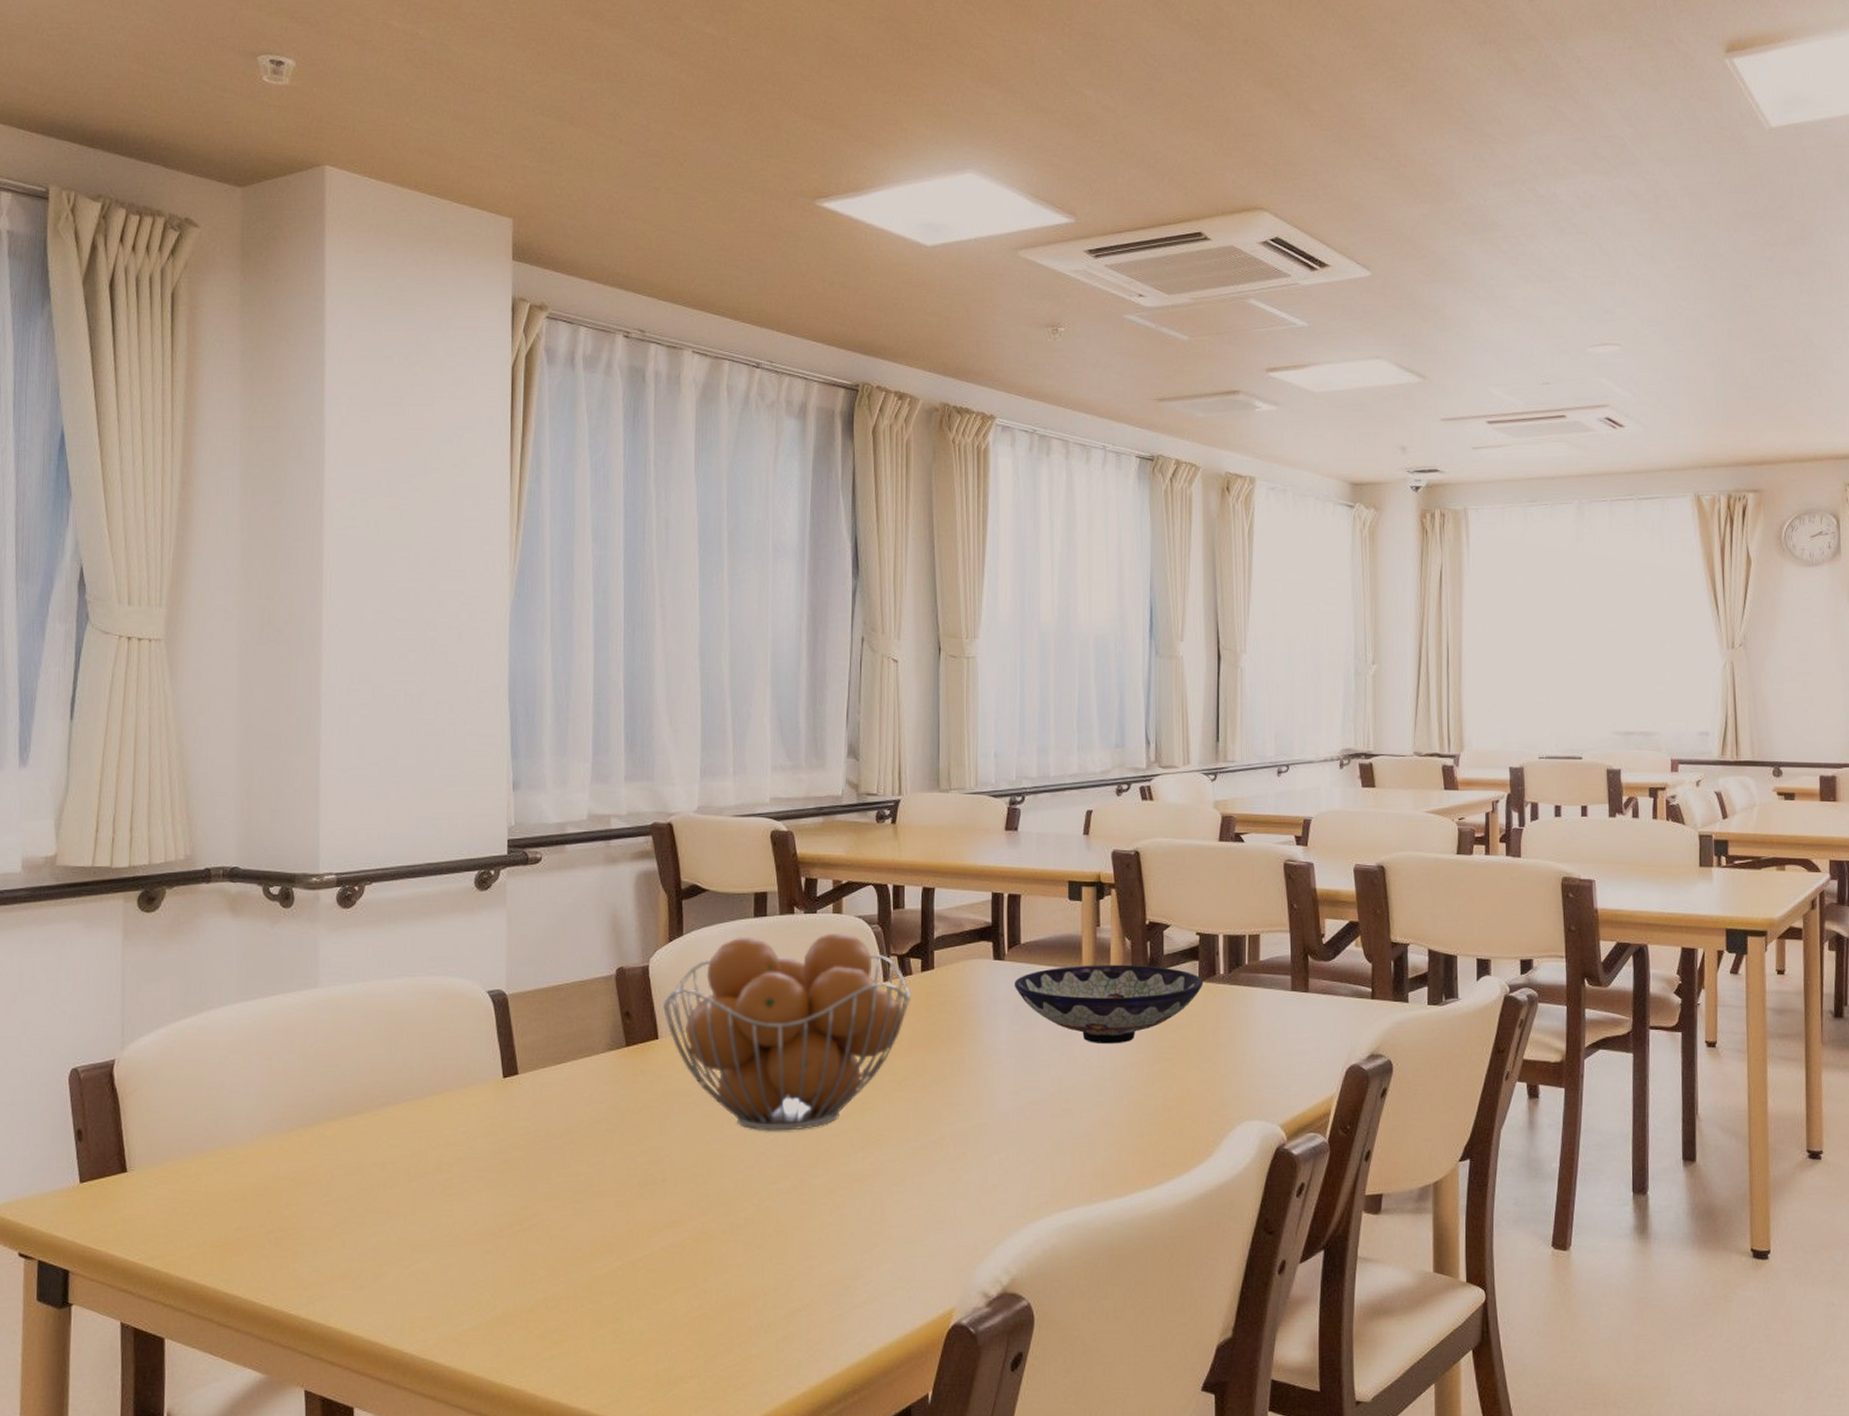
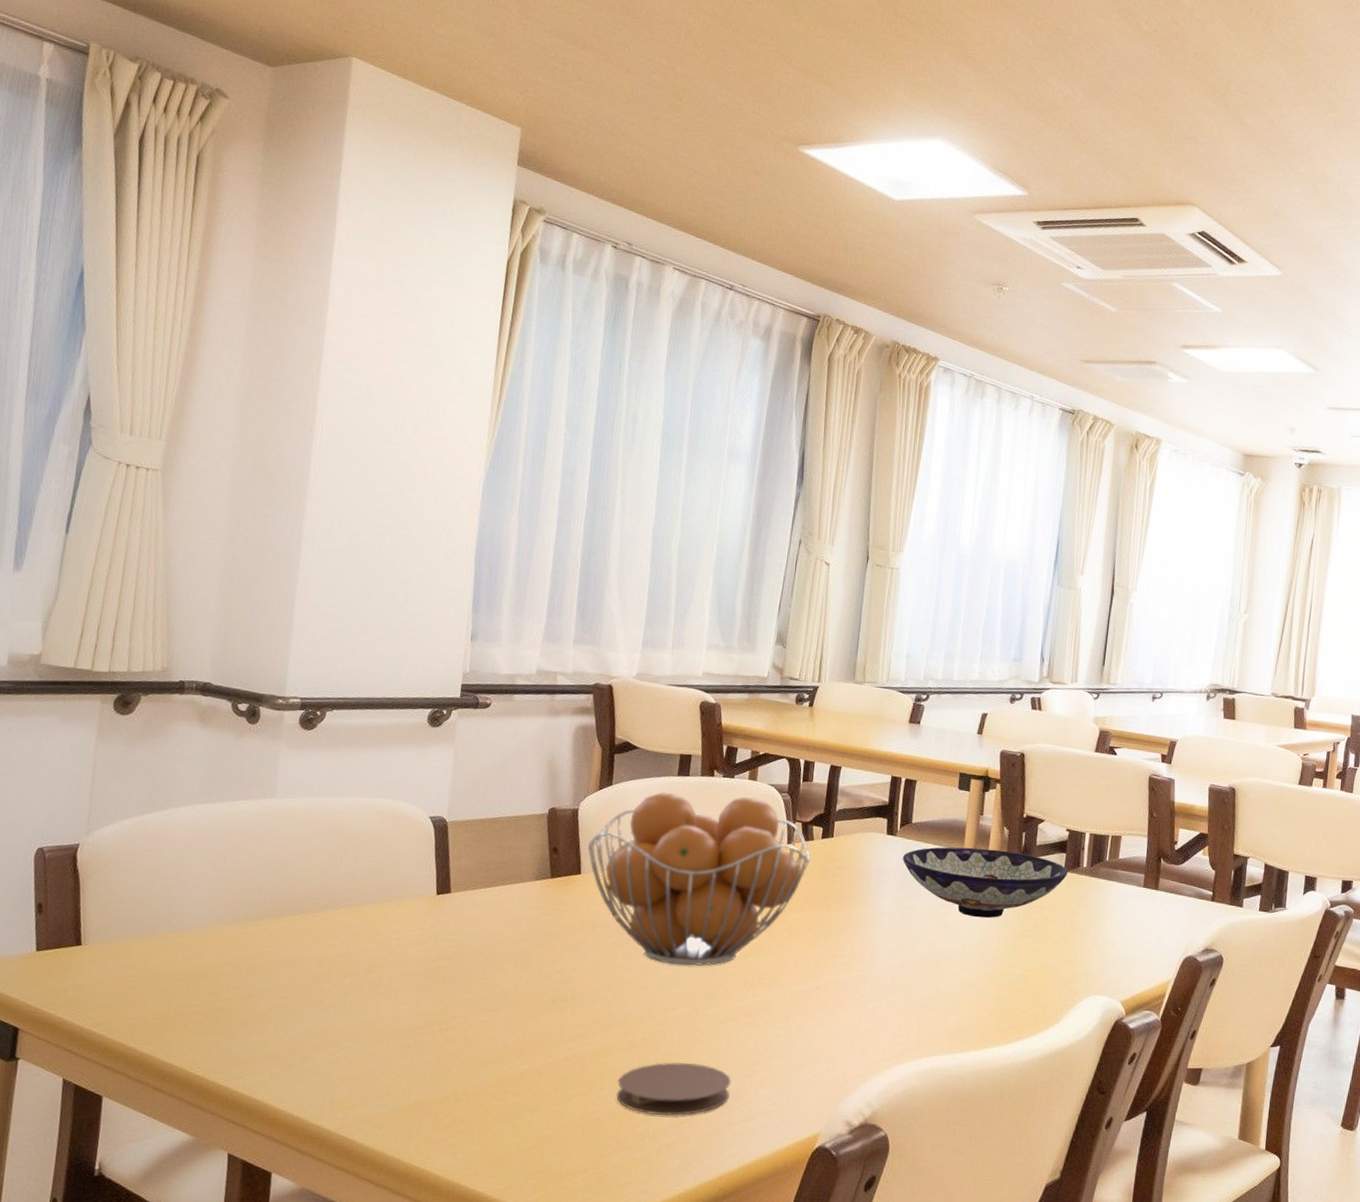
coaster: none [722,1241,848,1305] -> present [616,1062,731,1116]

